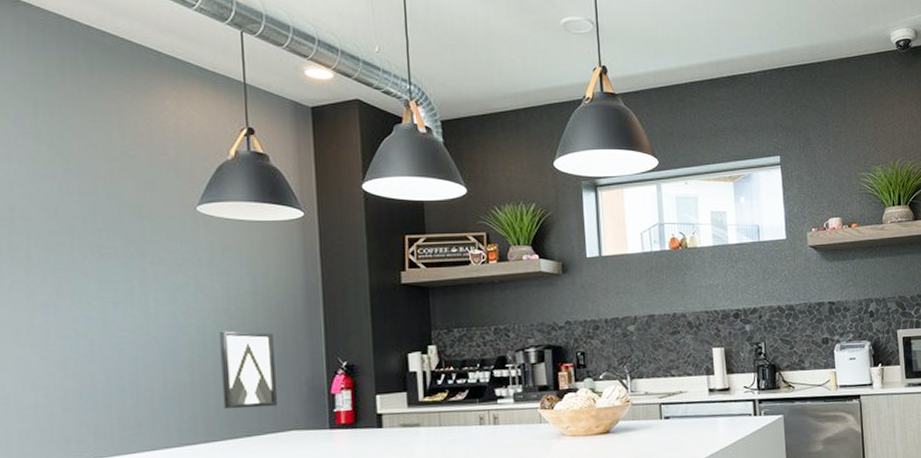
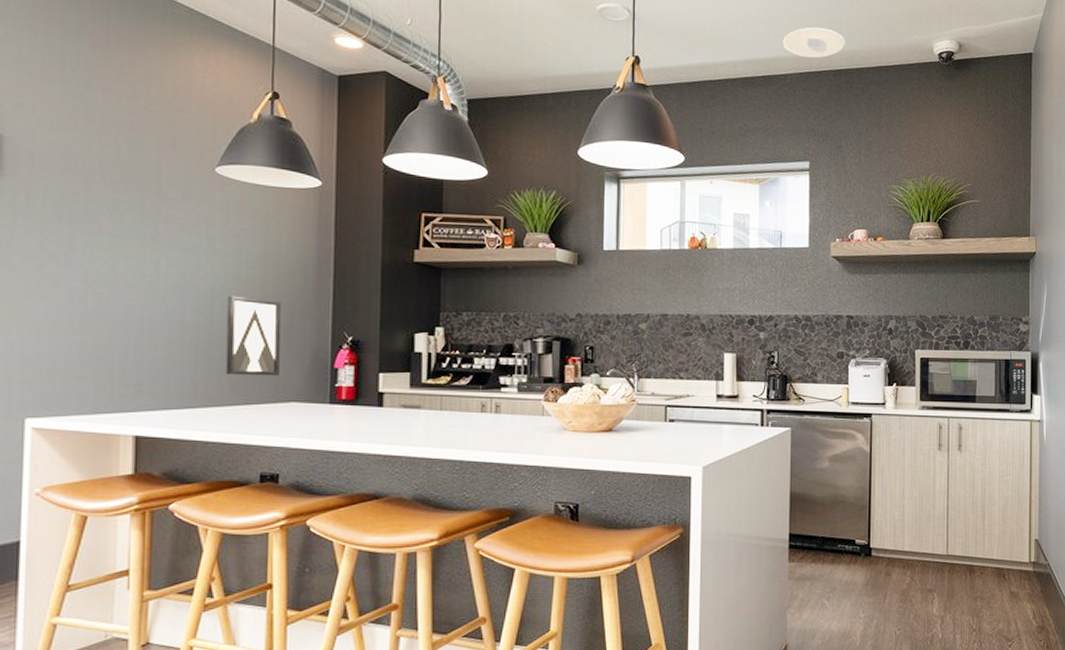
recessed light: none [744,25,805,55] -> present [782,27,845,58]

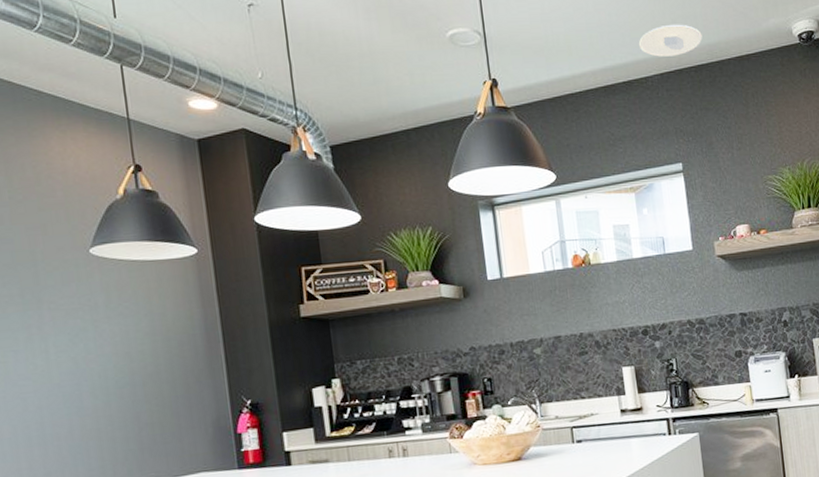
wall art: present [226,295,281,376] -> none [121,374,184,455]

